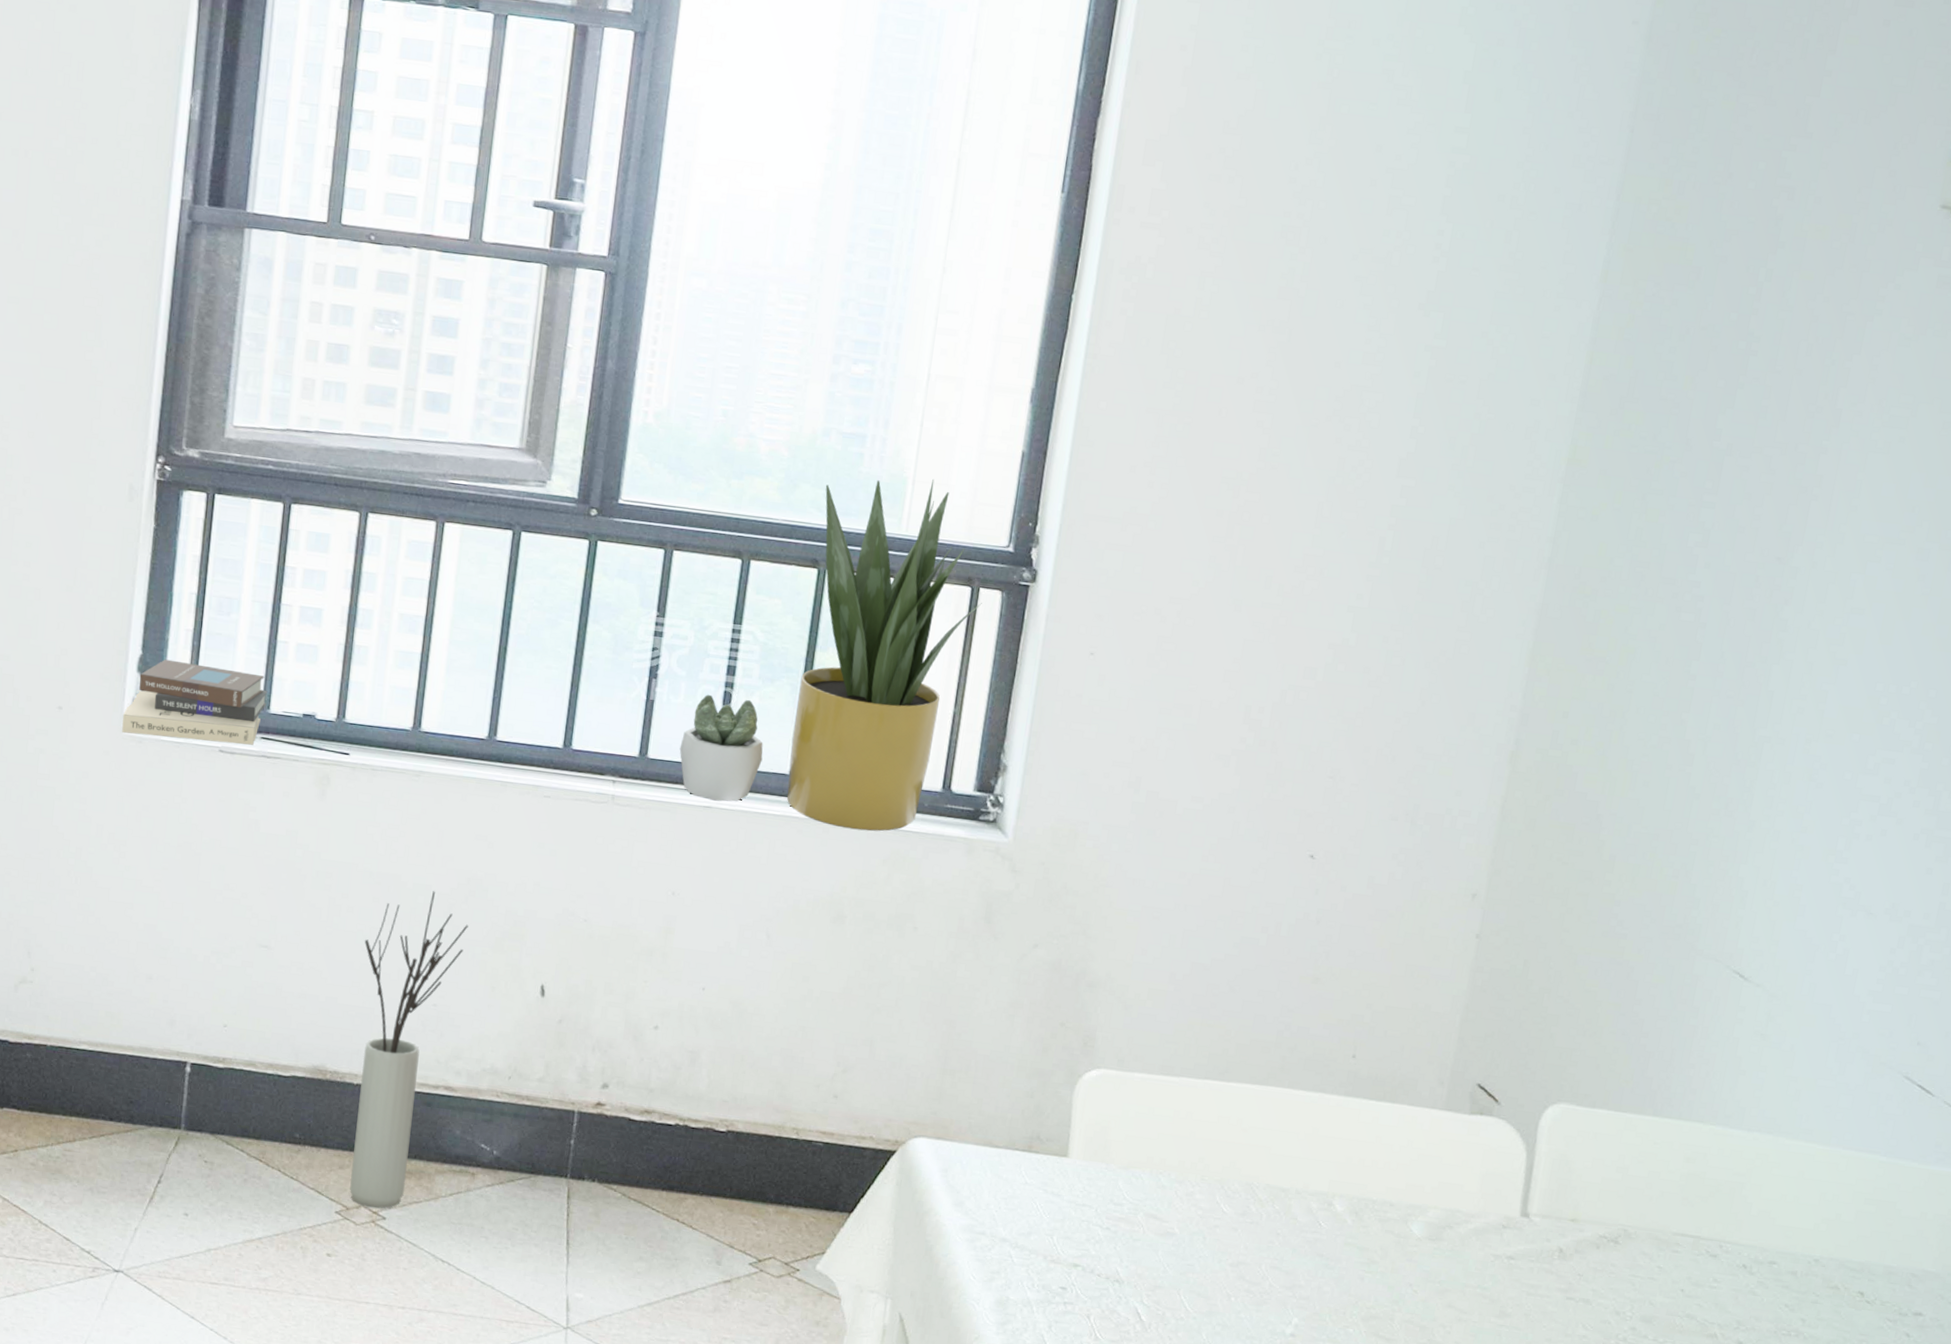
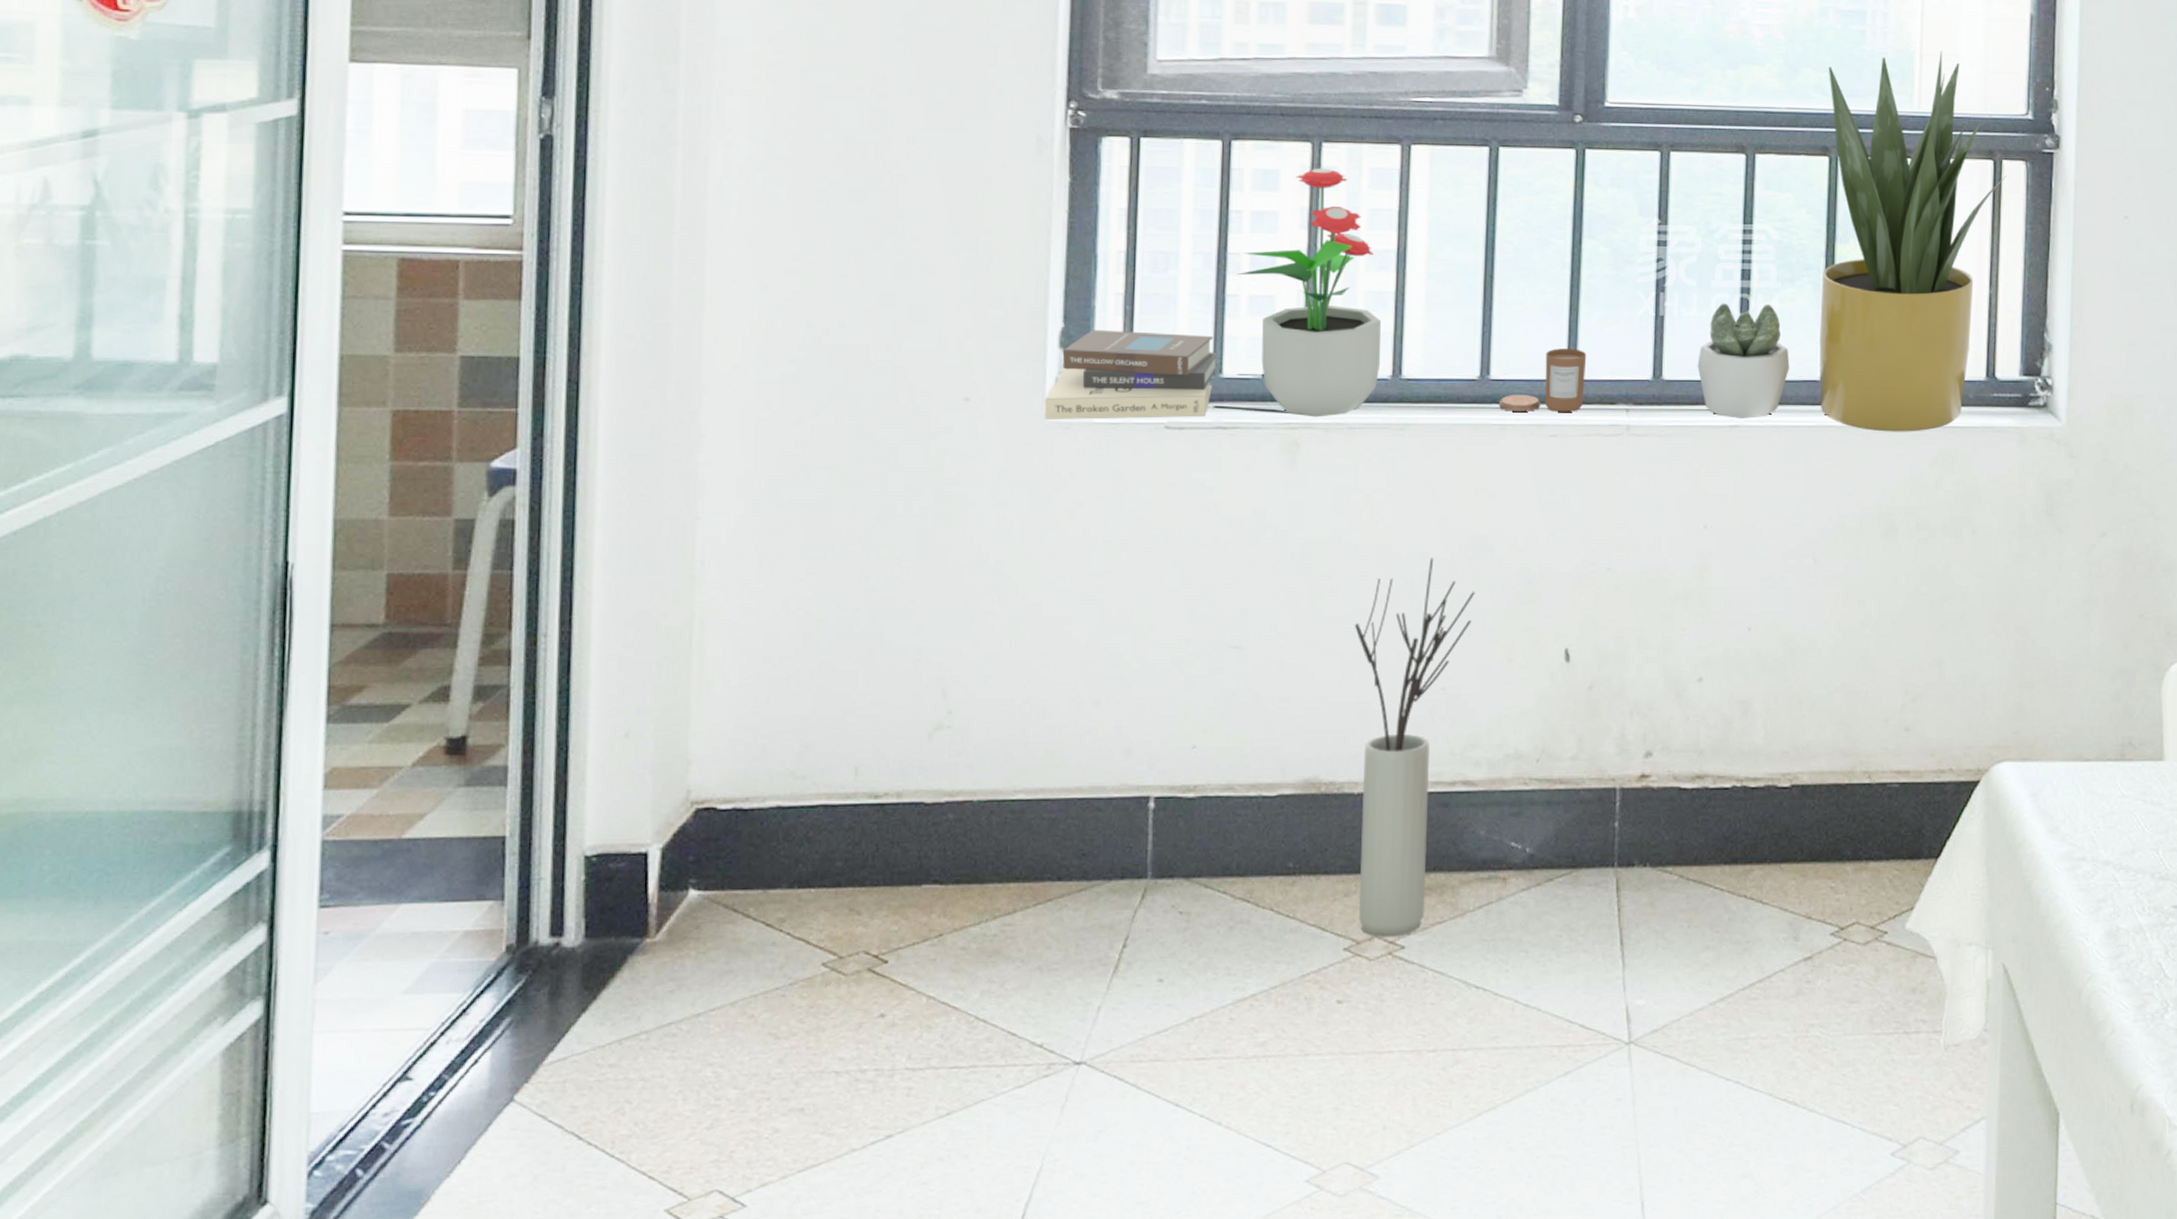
potted flower: none [288,535,407,758] -> present [1237,168,1381,417]
candle: none [502,719,583,778] -> present [1499,348,1587,412]

